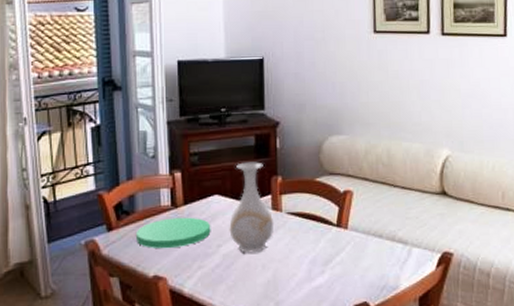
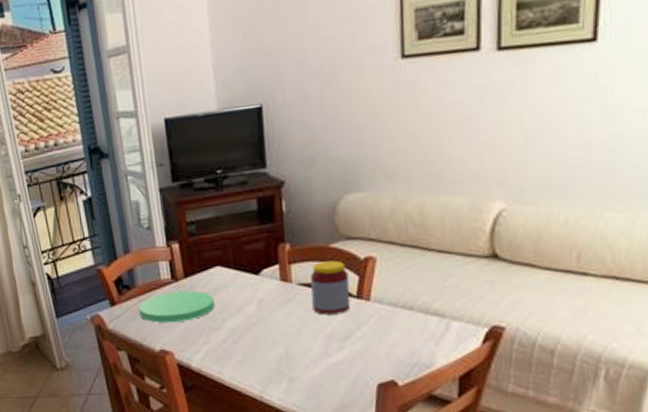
vase: present [229,162,273,253] -> none [234,228,283,328]
jar: none [298,193,332,242] -> present [310,261,351,315]

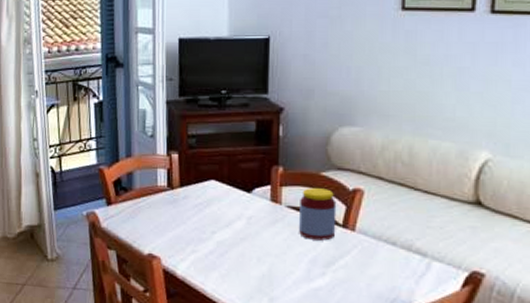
plate: present [138,290,215,323] -> none [132,198,206,229]

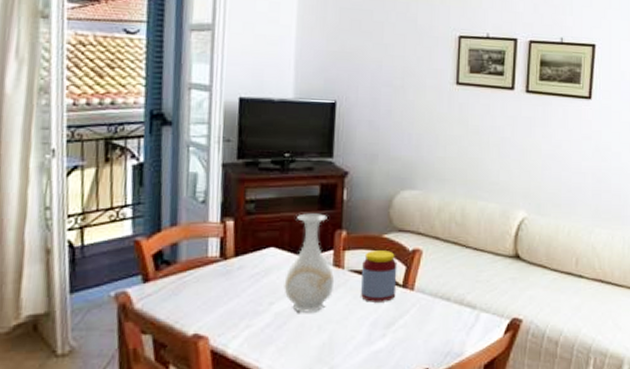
vase: none [224,148,271,244] -> present [284,213,334,313]

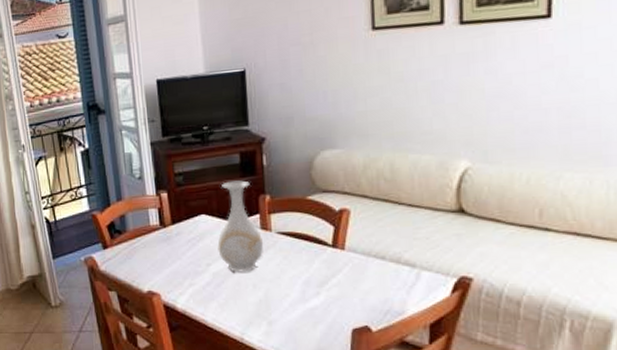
jar: present [361,251,398,302] -> none [289,212,327,262]

